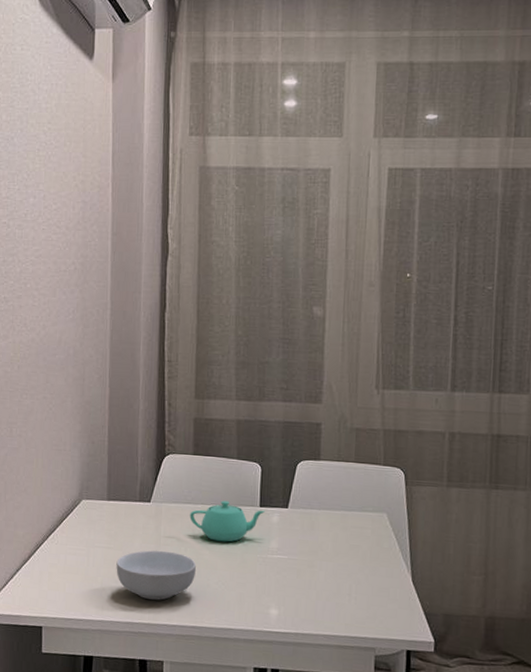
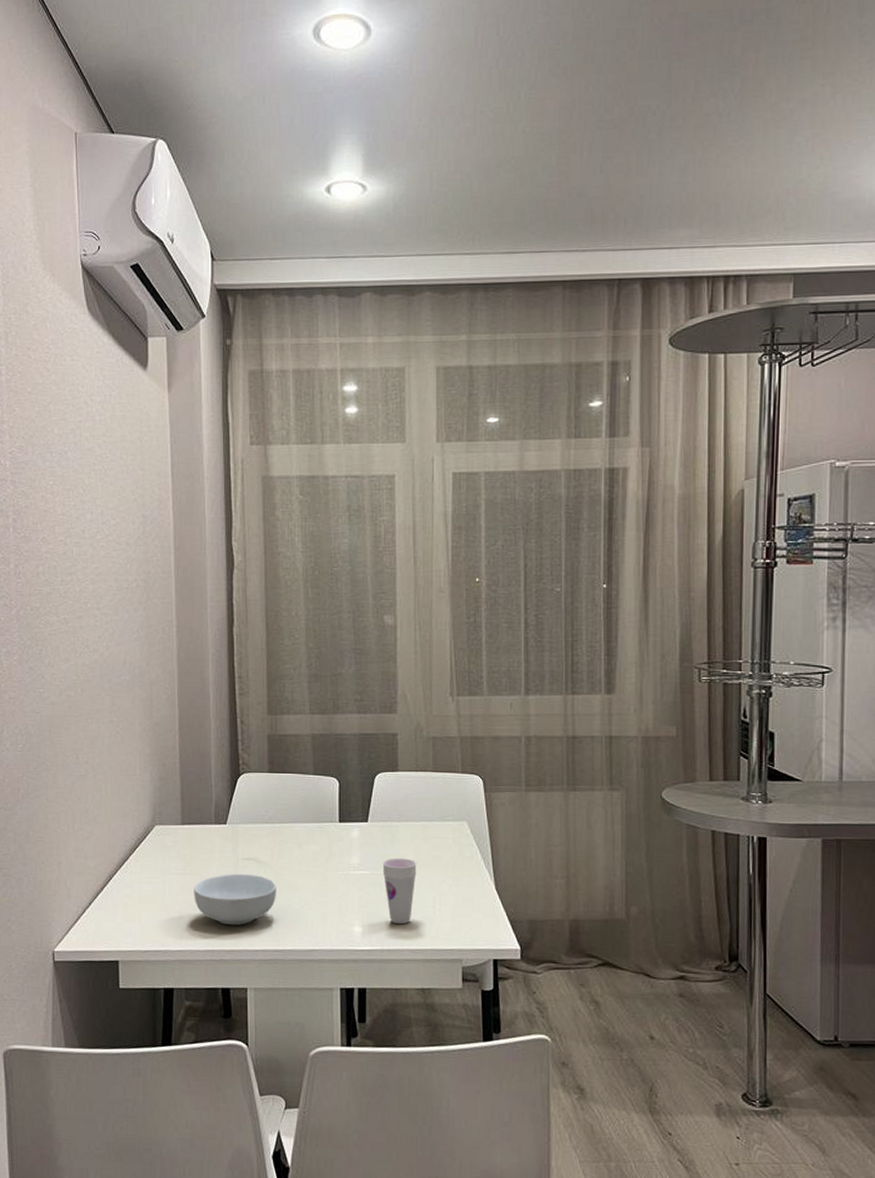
teapot: present [189,500,265,542] -> none [268,818,344,861]
cup: none [300,544,335,610] -> present [382,858,417,925]

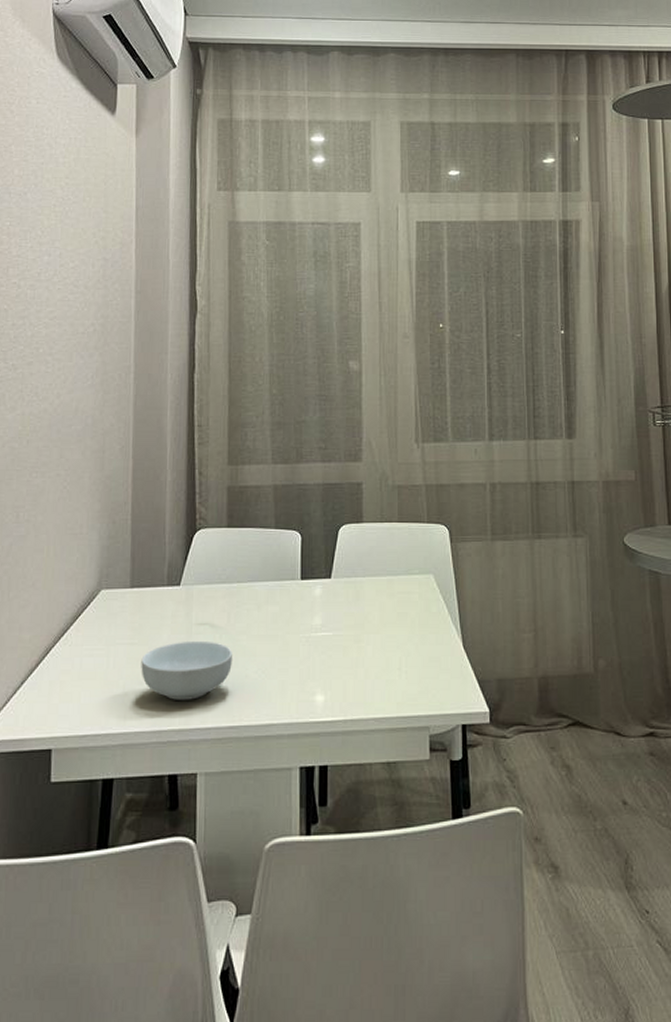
cup: present [382,858,417,925] -> none [346,616,382,691]

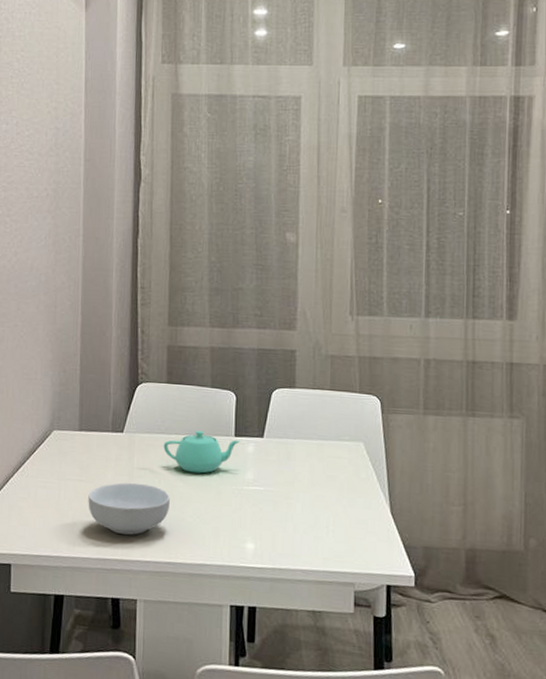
teapot: none [224,576,306,623] -> present [163,430,240,474]

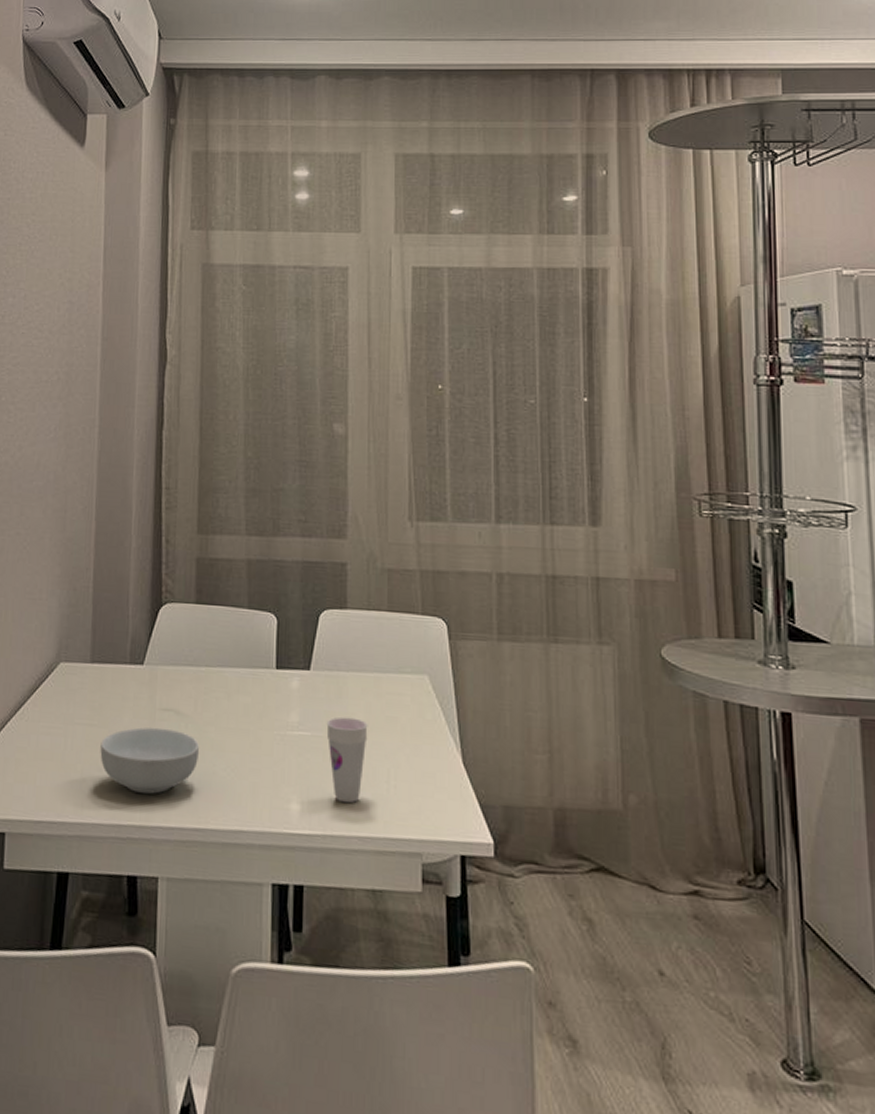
teapot: present [163,430,240,474] -> none [191,661,282,716]
cup: none [277,475,312,544] -> present [326,716,368,804]

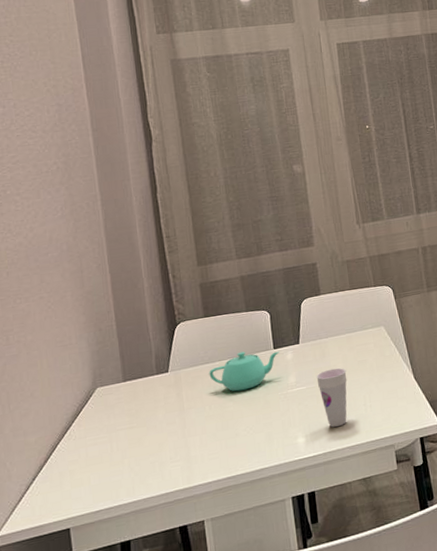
cereal bowl: present [100,727,199,794] -> none [141,412,223,467]
teapot: none [191,661,282,716] -> present [209,351,279,392]

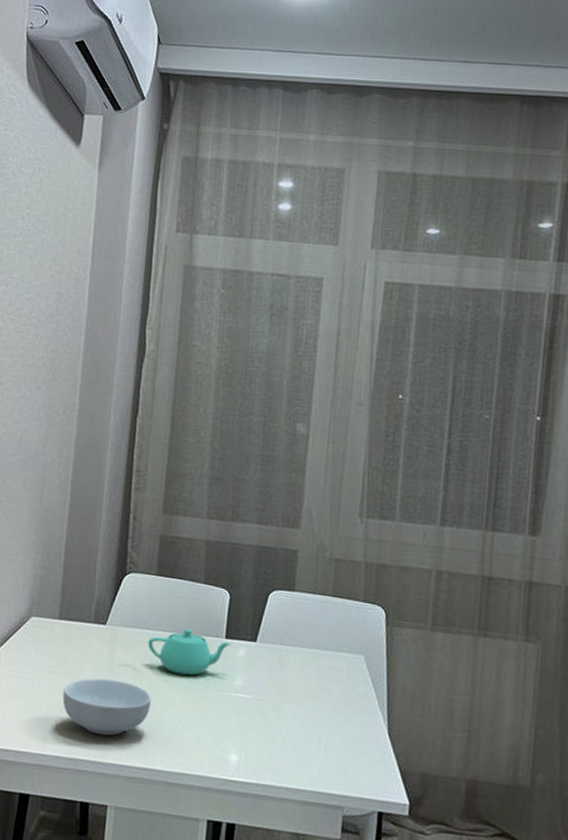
cereal bowl: none [141,412,223,467] -> present [62,678,151,736]
cup: present [316,368,347,428] -> none [267,684,305,759]

